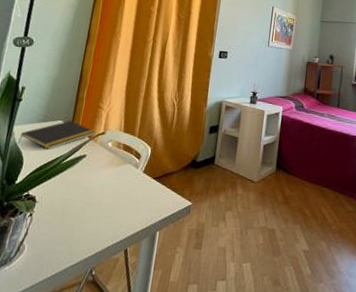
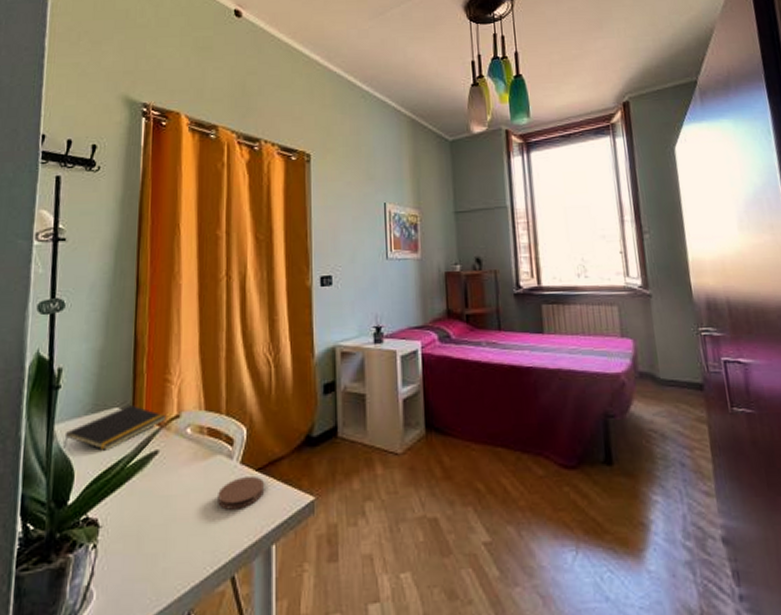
coaster: none [123,182,159,204] -> present [218,475,265,510]

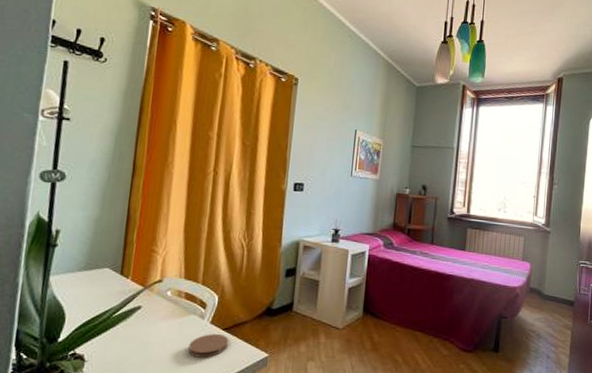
notepad: present [63,405,167,451] -> none [57,267,151,302]

